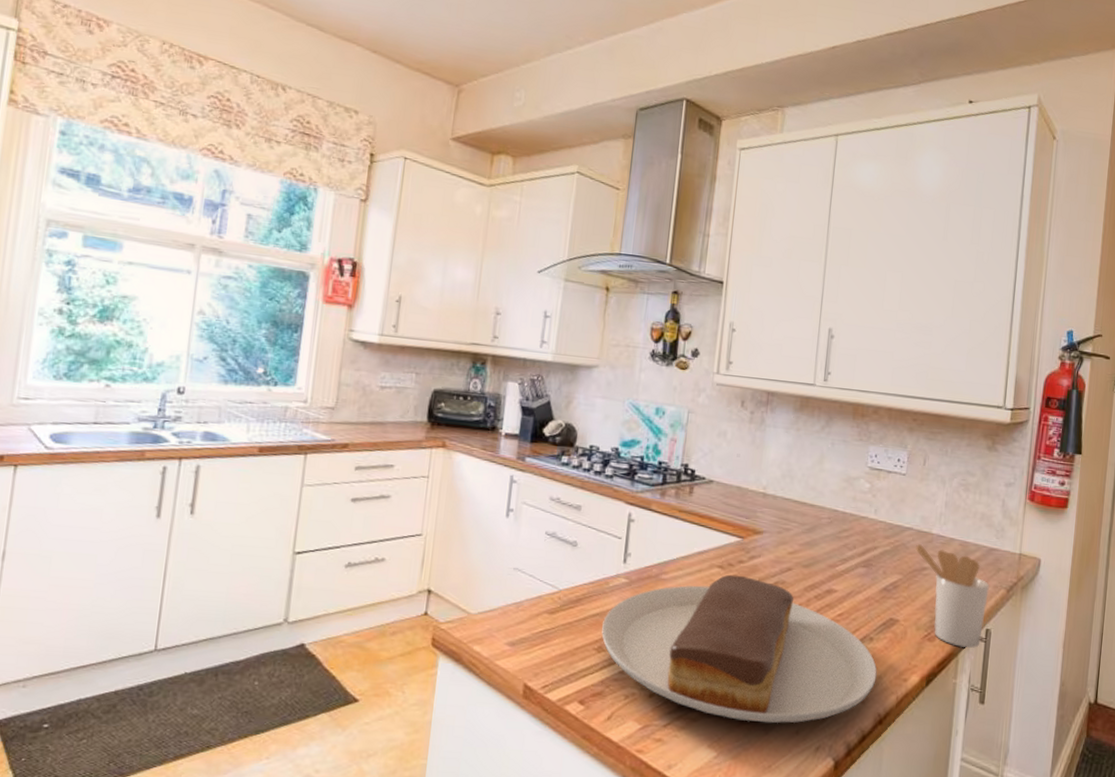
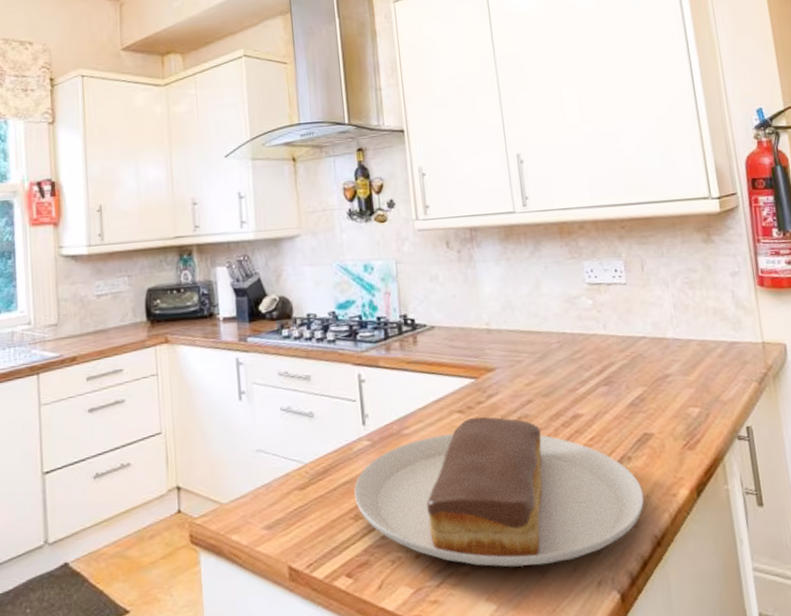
utensil holder: present [914,544,990,648] -> none [652,351,744,451]

